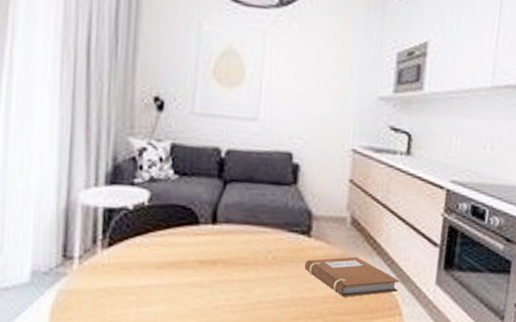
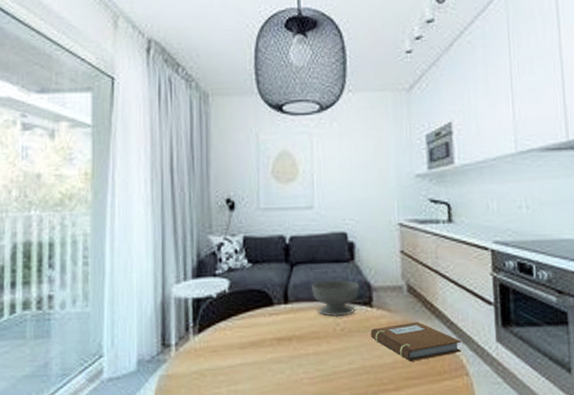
bowl: none [244,202,300,245] -> present [311,279,360,318]

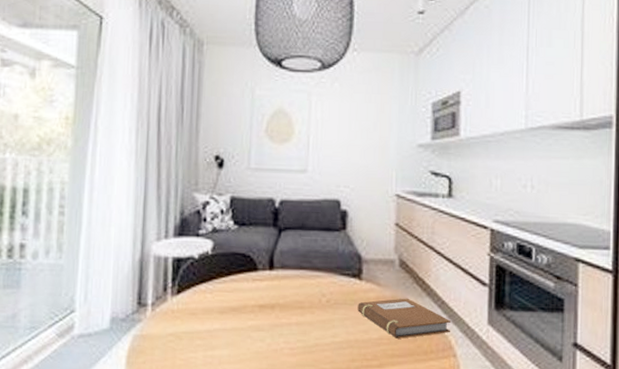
bowl: present [311,279,360,318] -> none [298,248,350,288]

